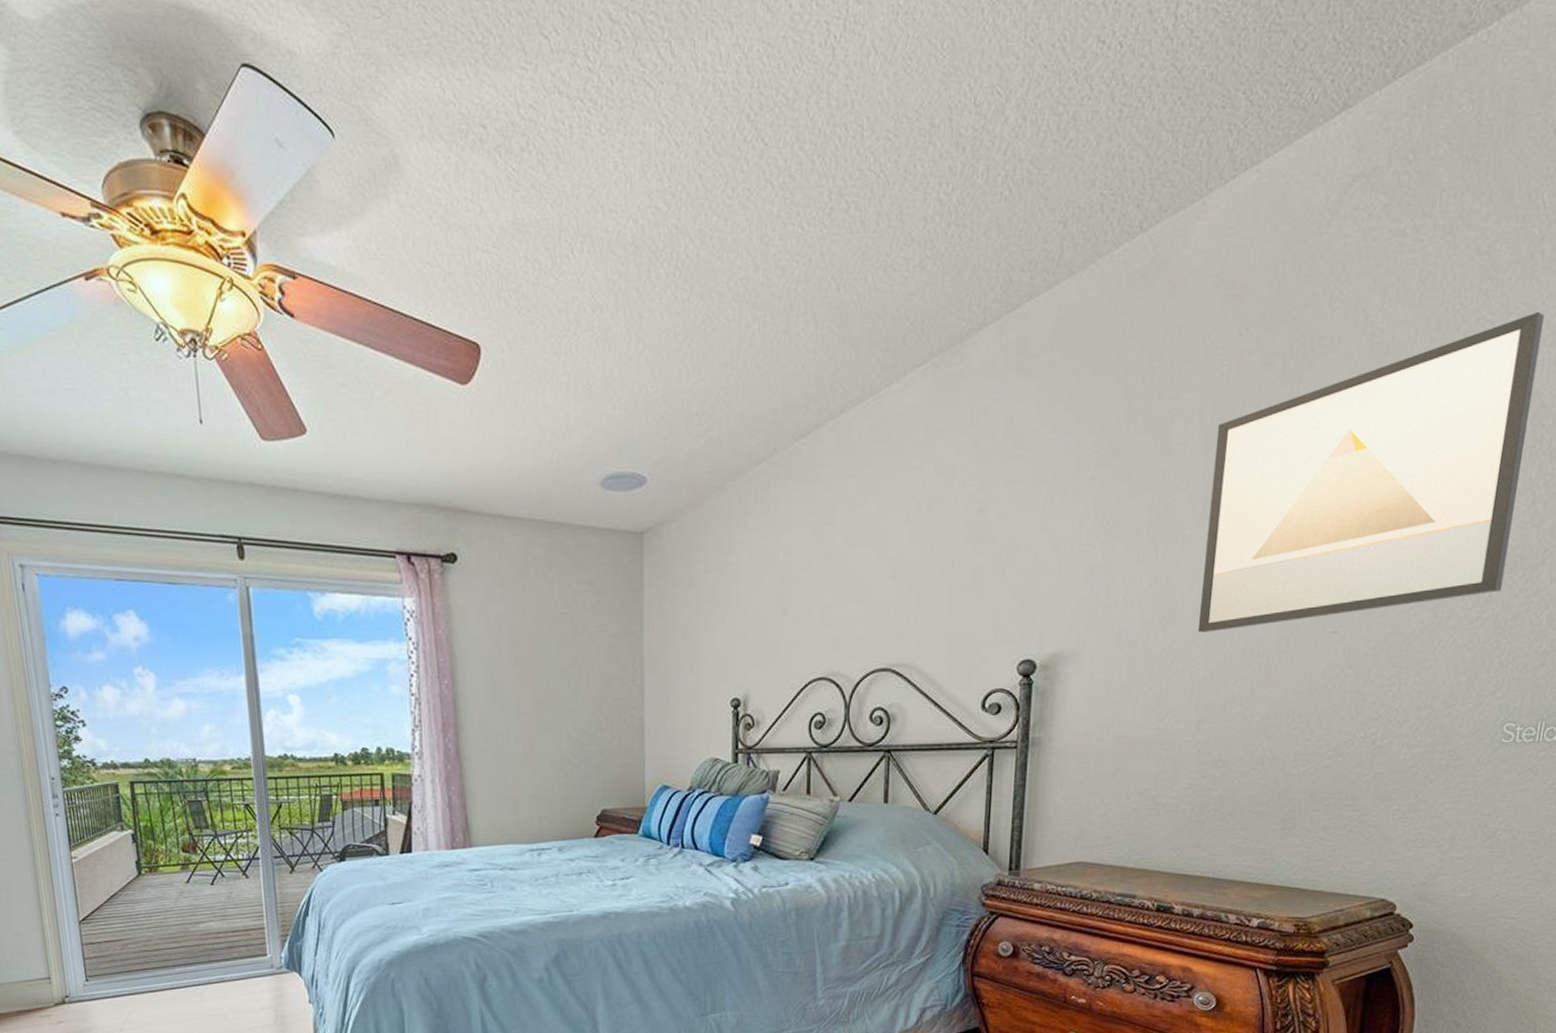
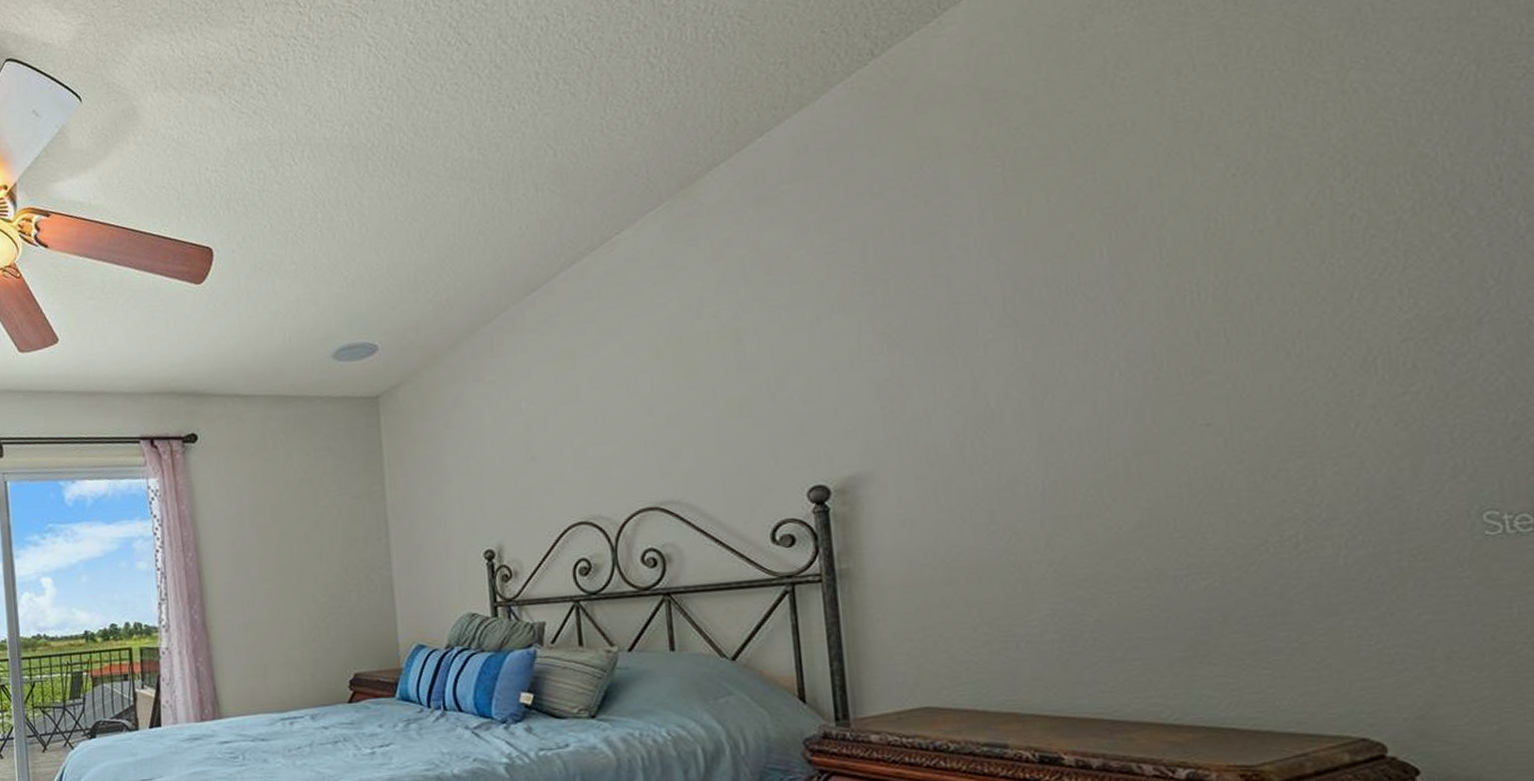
wall art: present [1197,311,1544,633] -> none [1002,62,1429,440]

